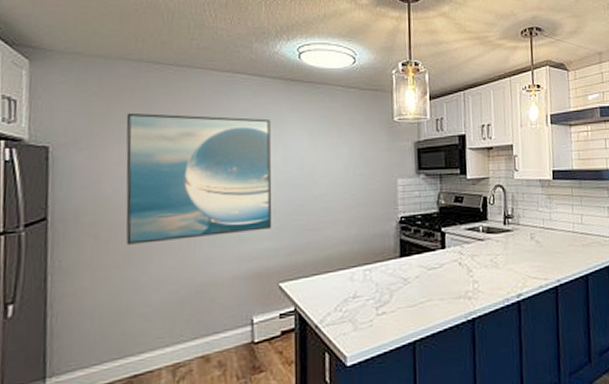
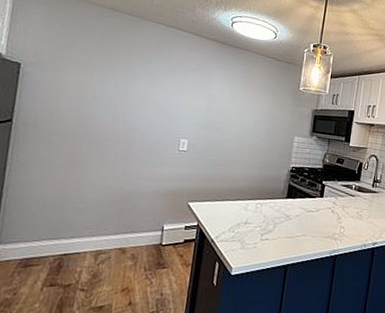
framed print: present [126,112,272,245] -> none [72,47,201,159]

